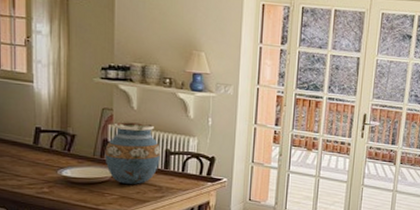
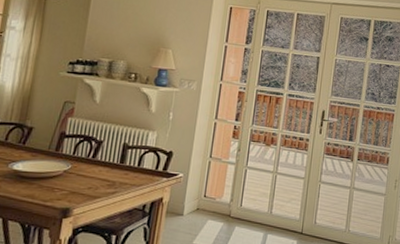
vase: present [105,122,160,184] -> none [60,115,118,179]

